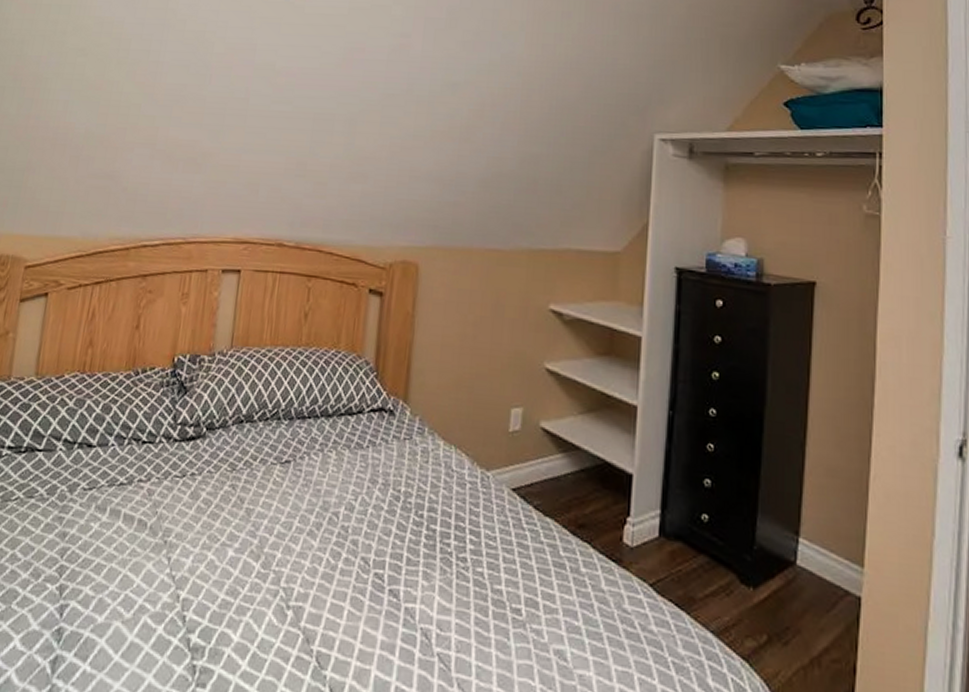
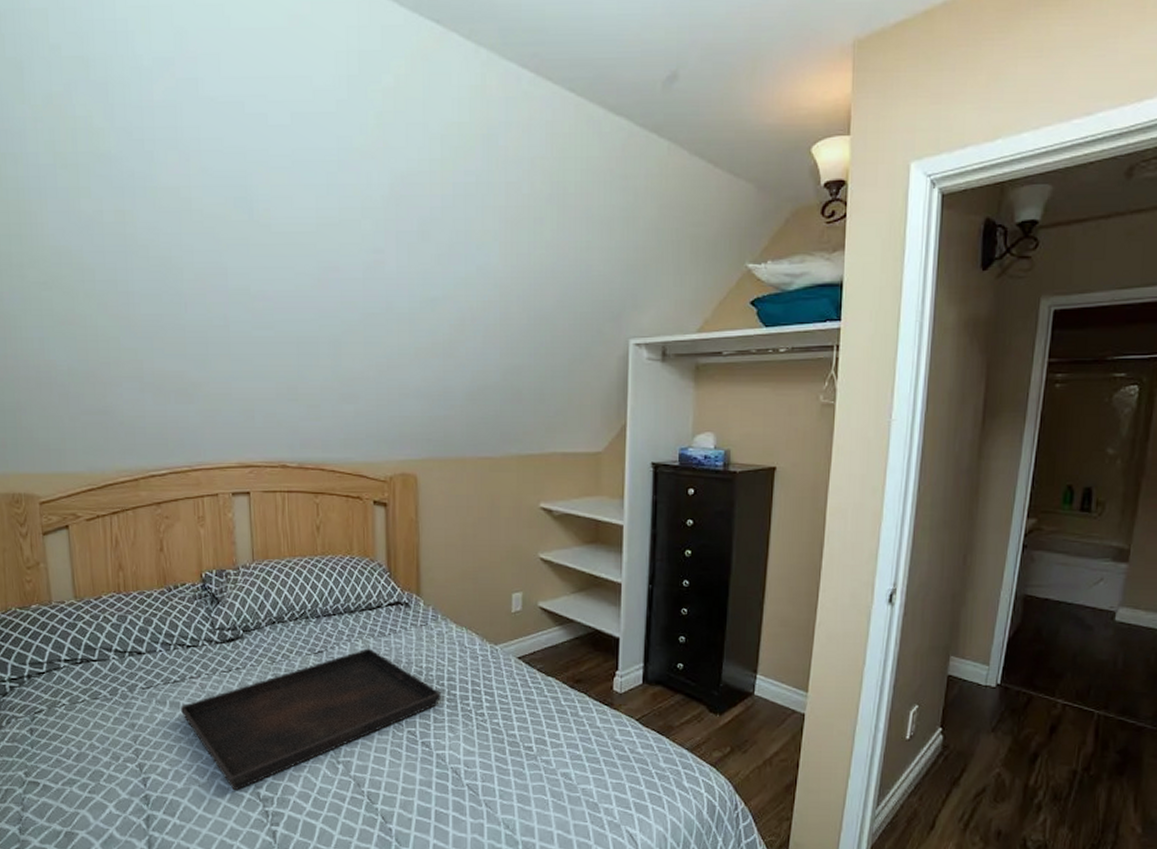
serving tray: none [120,462,419,634] -> present [181,648,441,791]

